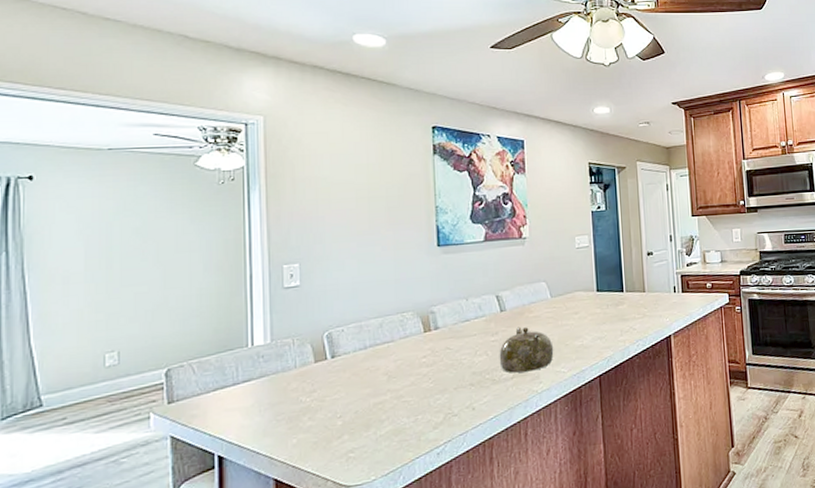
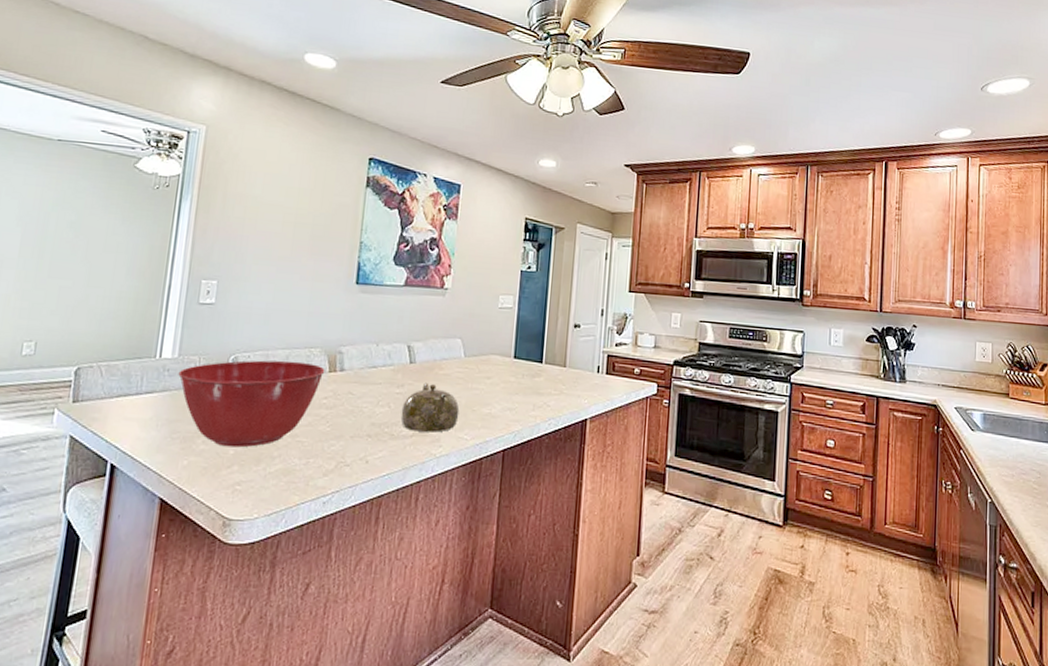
mixing bowl: none [273,327,420,419] -> present [178,360,325,448]

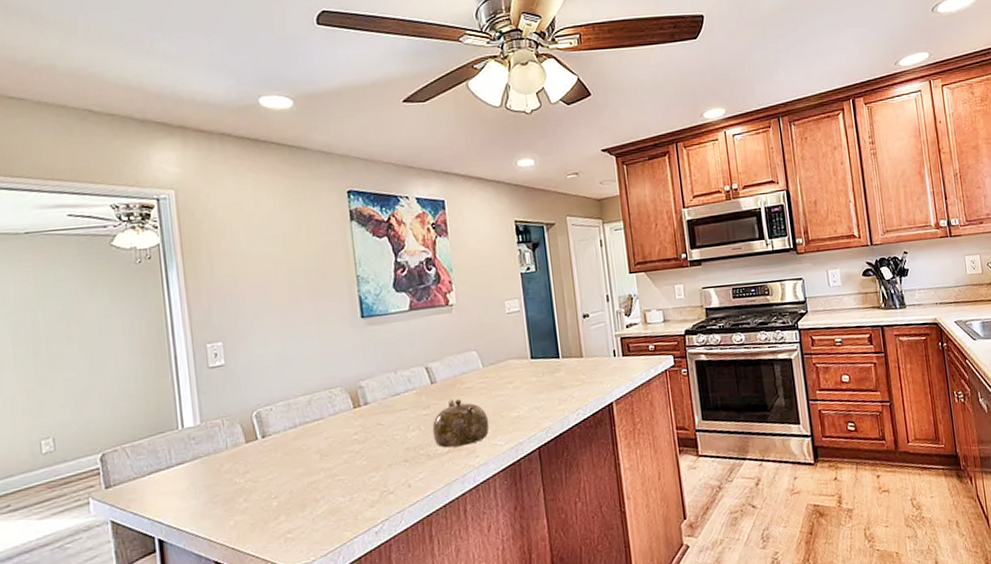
mixing bowl: present [178,360,325,448] -> none [204,403,350,500]

